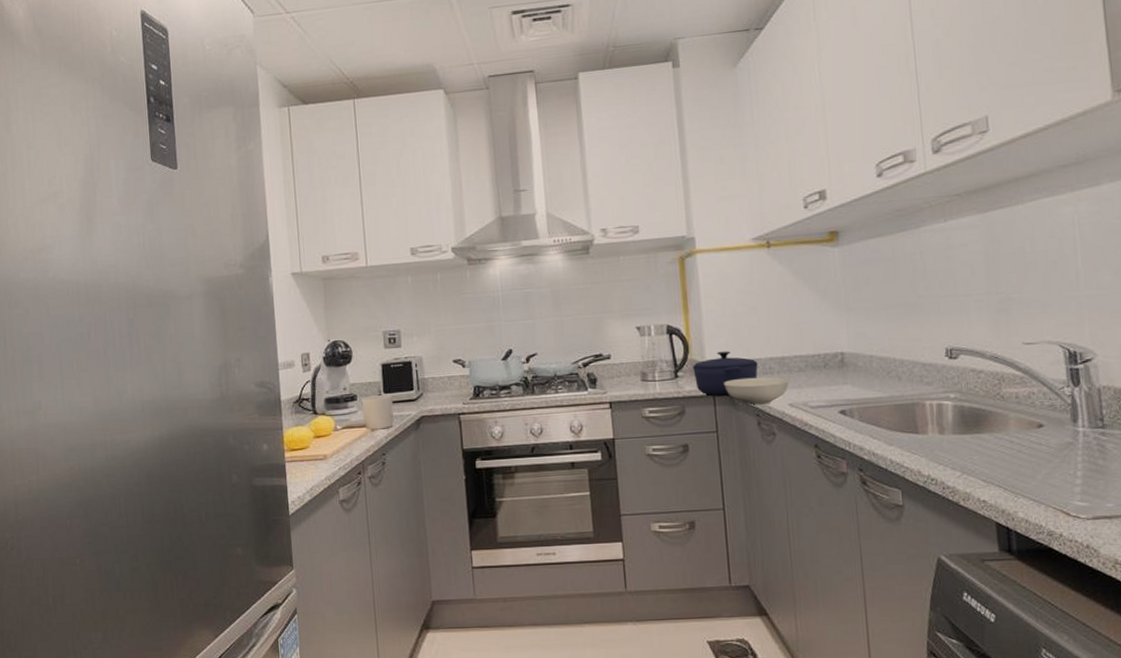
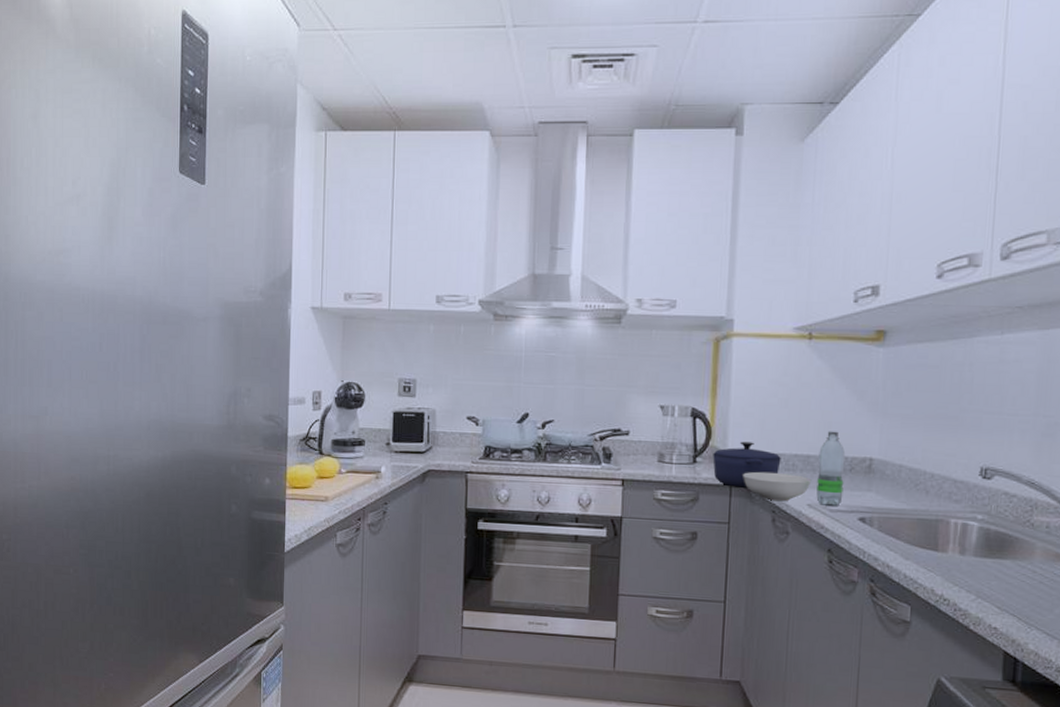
mug: present [361,395,394,430] -> none [368,443,401,478]
bottle: none [792,331,821,403] -> present [816,431,846,506]

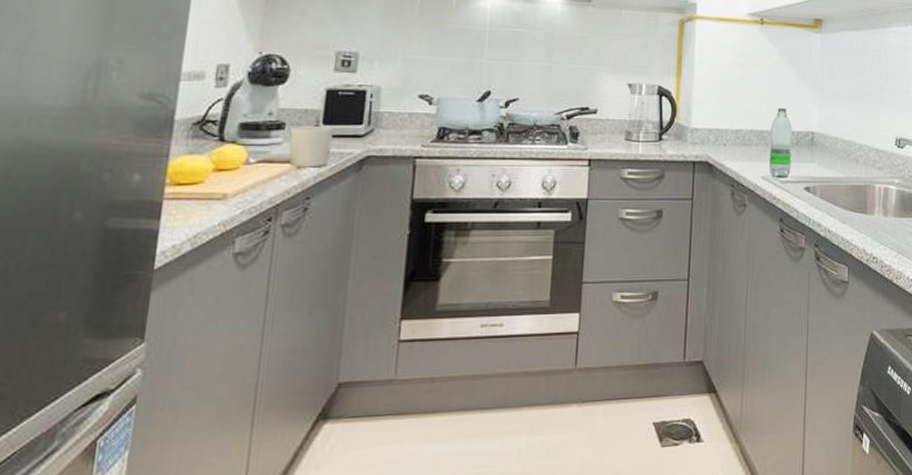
mug: none [368,443,401,478] -> present [288,126,334,168]
cooking pot: present [713,441,781,489] -> none [677,118,739,165]
bowl: present [742,471,812,502] -> none [704,147,765,175]

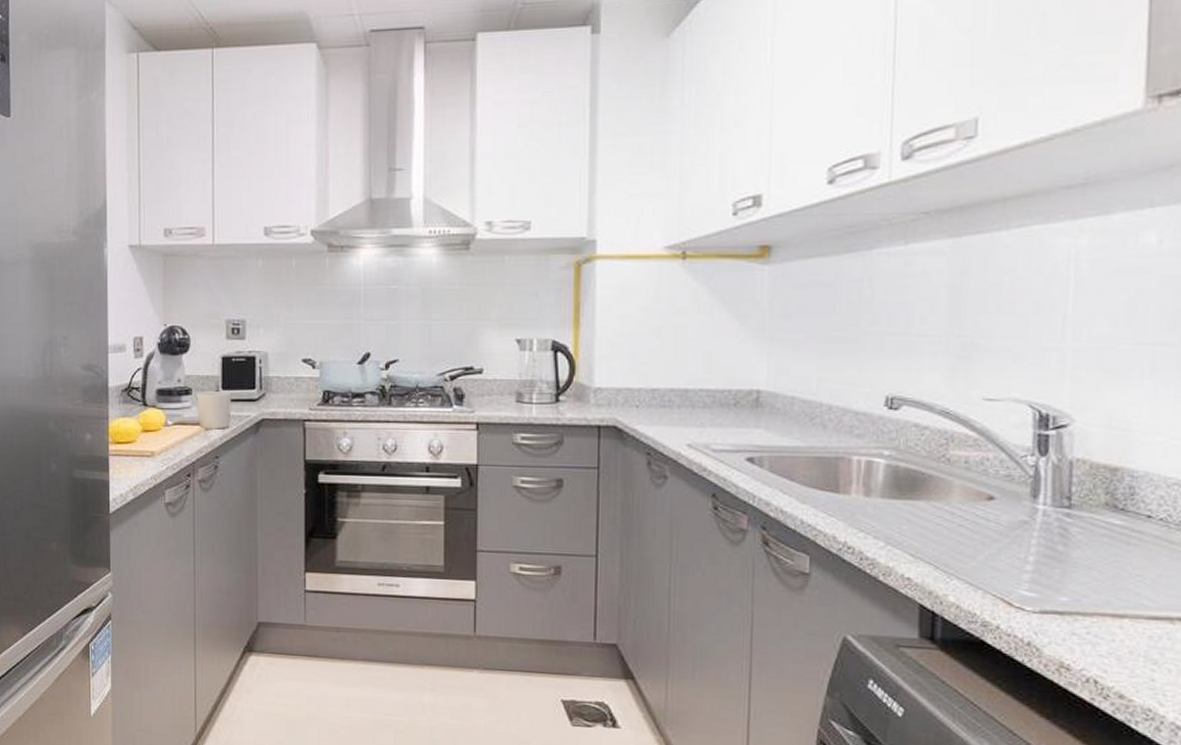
bottle: present [769,107,793,177] -> none [697,361,729,445]

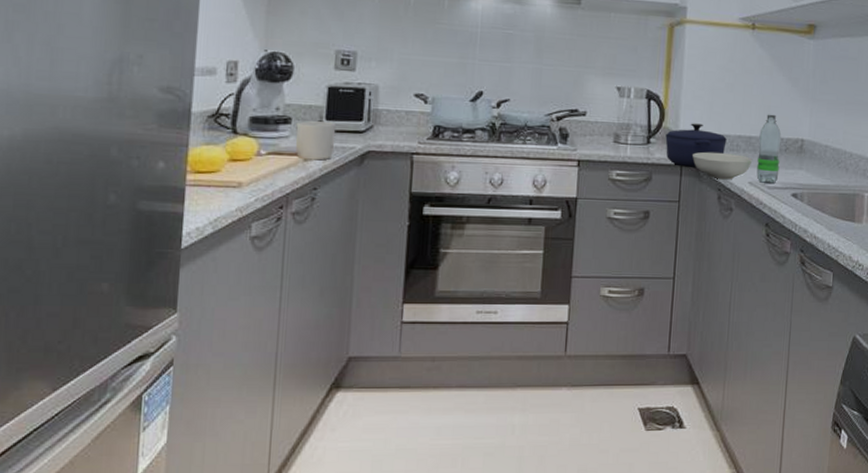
cooking pot: none [578,376,655,429] -> present [665,123,727,169]
bowl: none [611,409,691,442] -> present [691,151,753,180]
bottle: none [697,361,729,445] -> present [756,114,782,183]

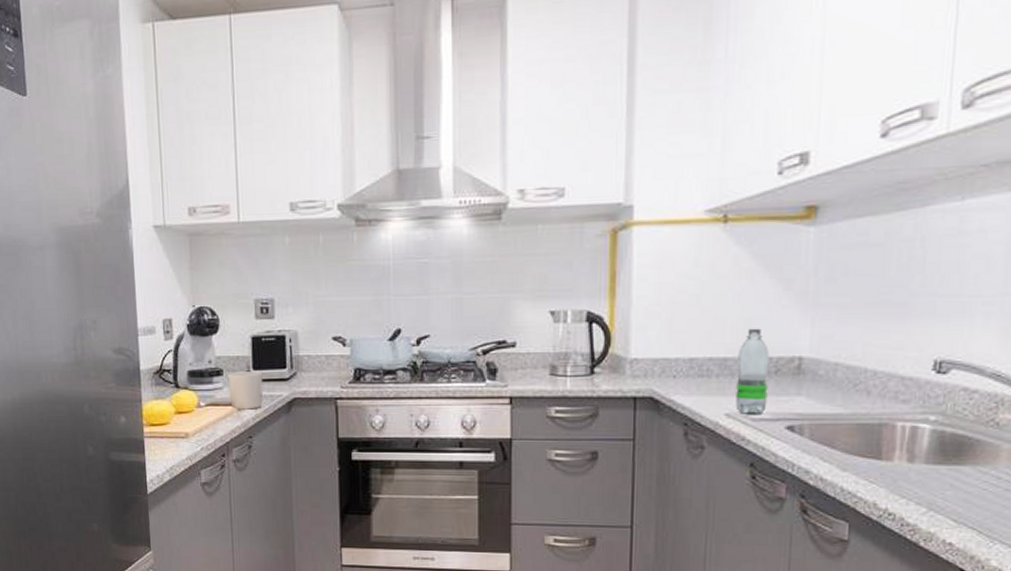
cooking pot: present [665,123,727,169] -> none [613,346,693,400]
bowl: present [691,151,753,180] -> none [647,379,730,412]

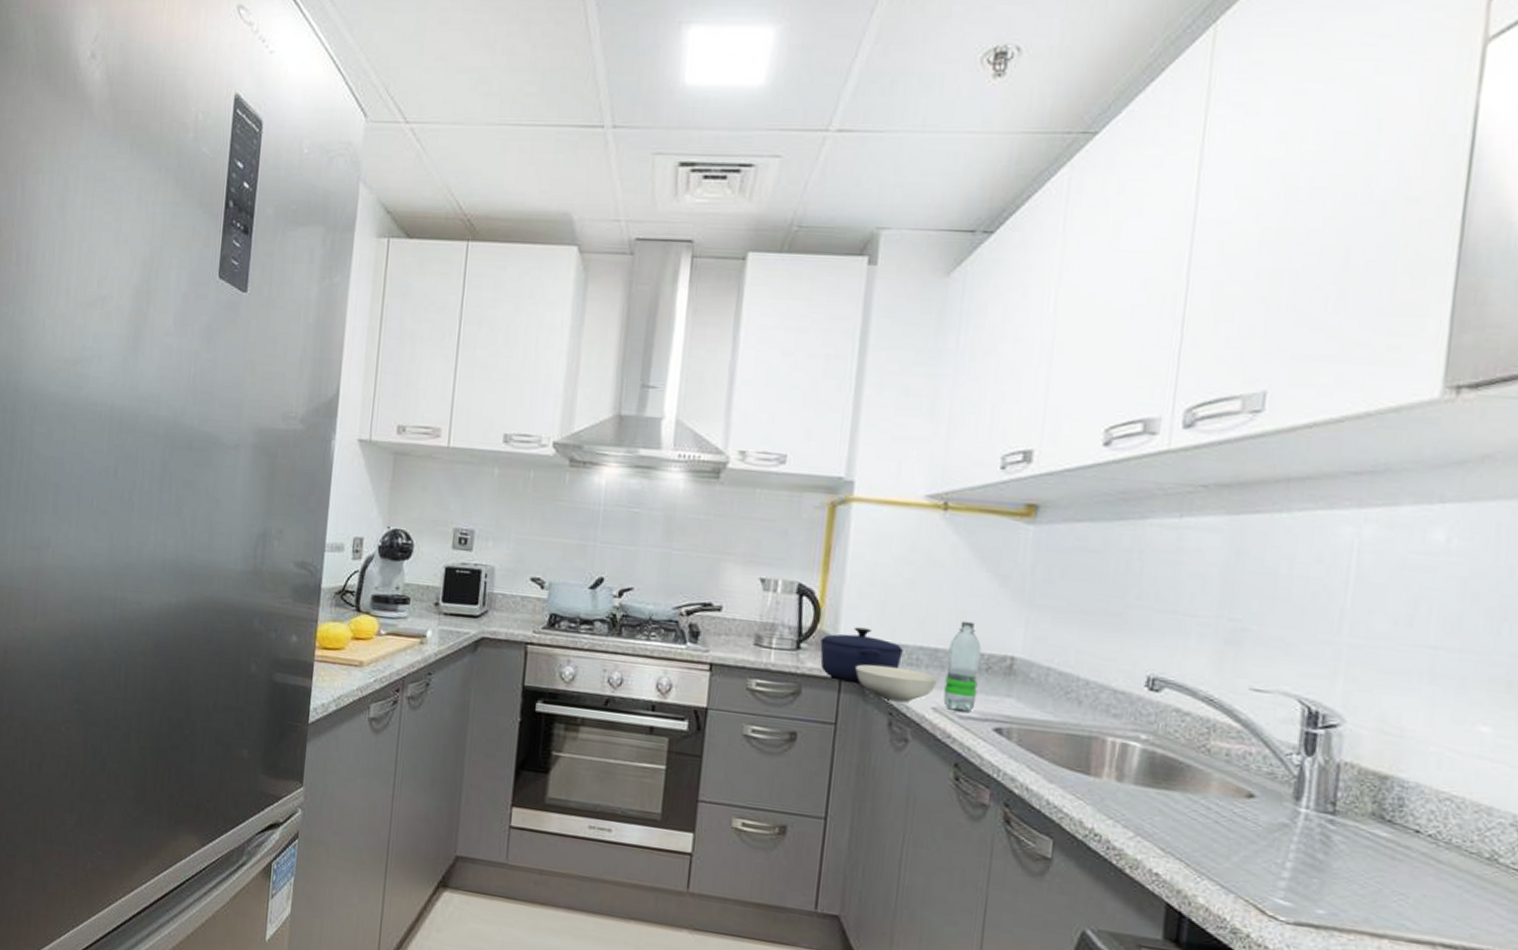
mug: present [227,372,263,410] -> none [413,602,452,644]
cooking pot: none [613,346,693,400] -> present [820,627,903,685]
bowl: none [647,379,730,412] -> present [854,664,939,703]

